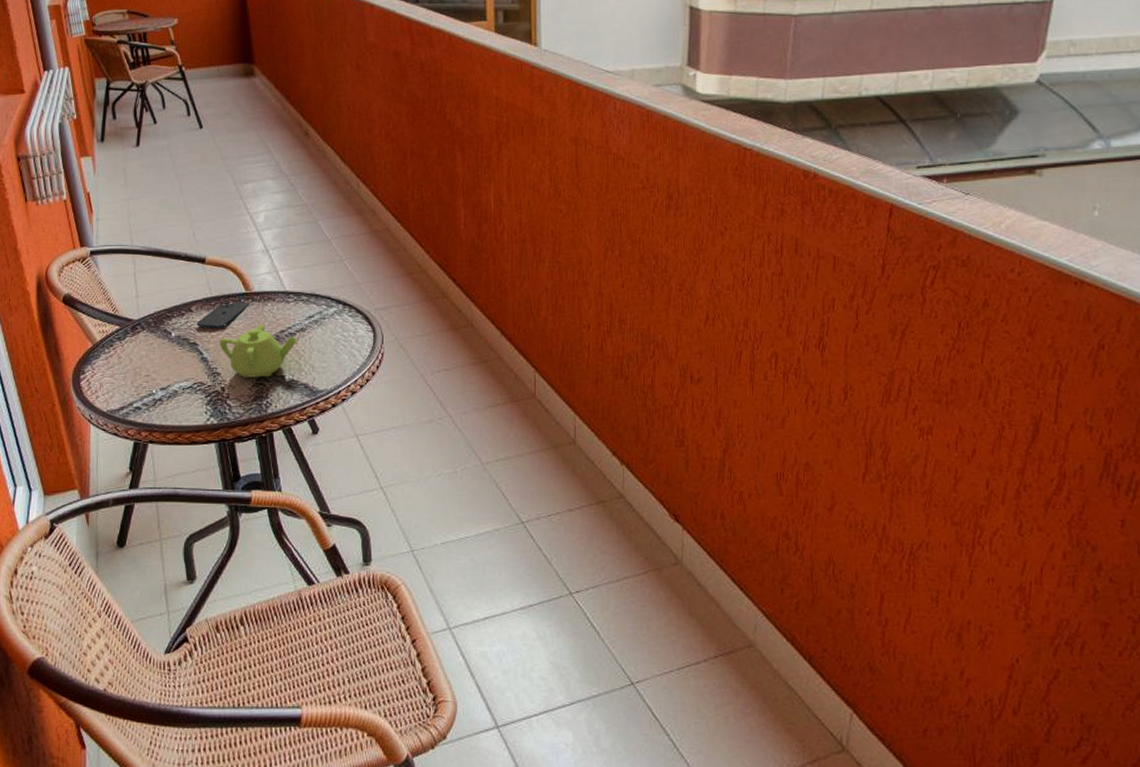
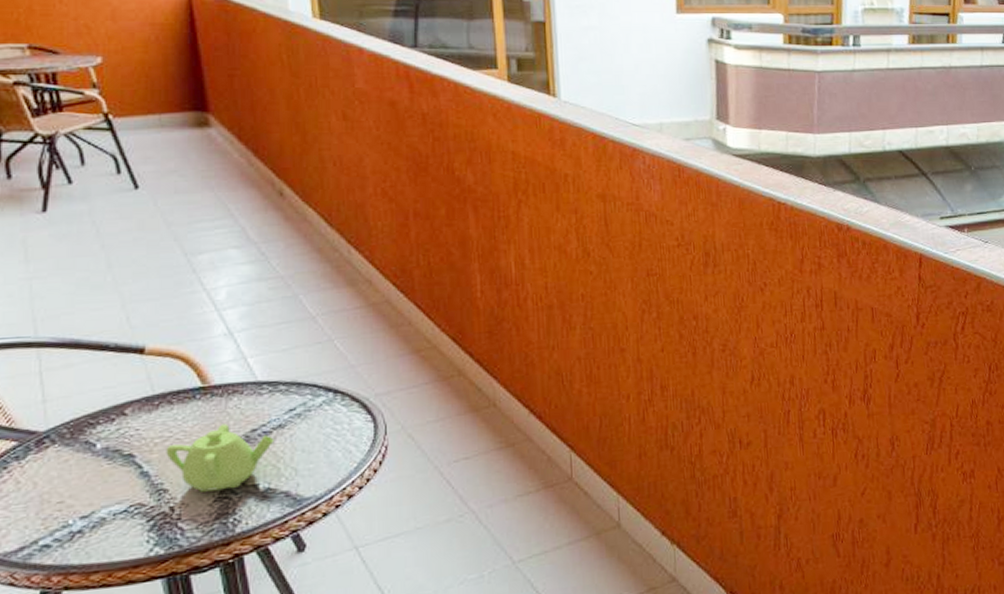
smartphone: present [196,301,249,328] -> none [132,398,208,434]

